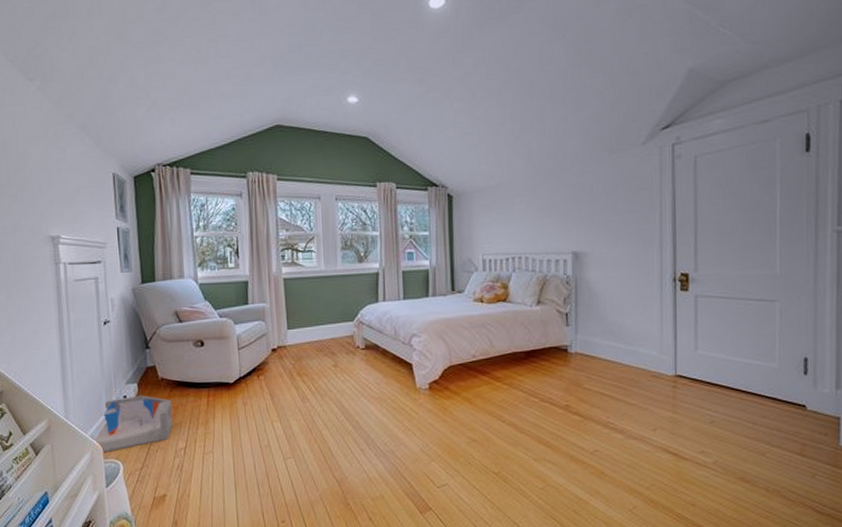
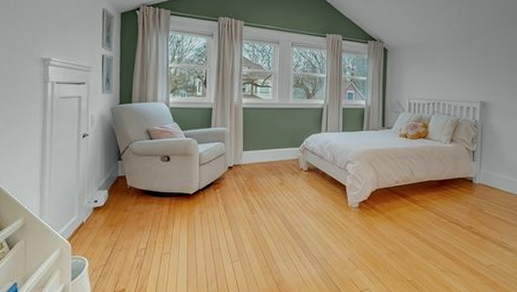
storage bin: present [90,395,173,453] -> none [61,200,138,250]

